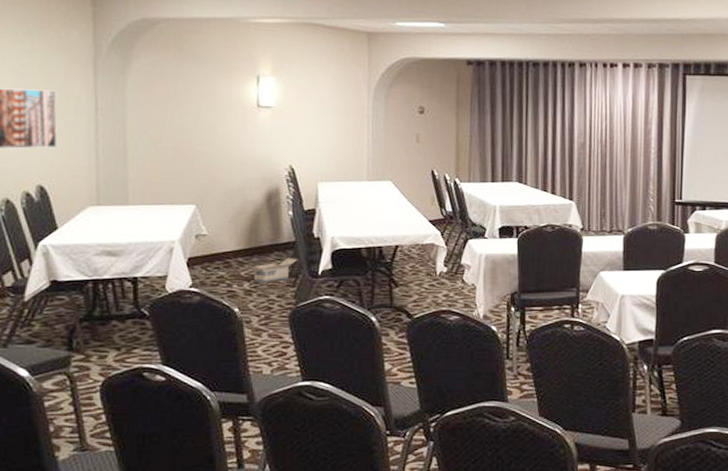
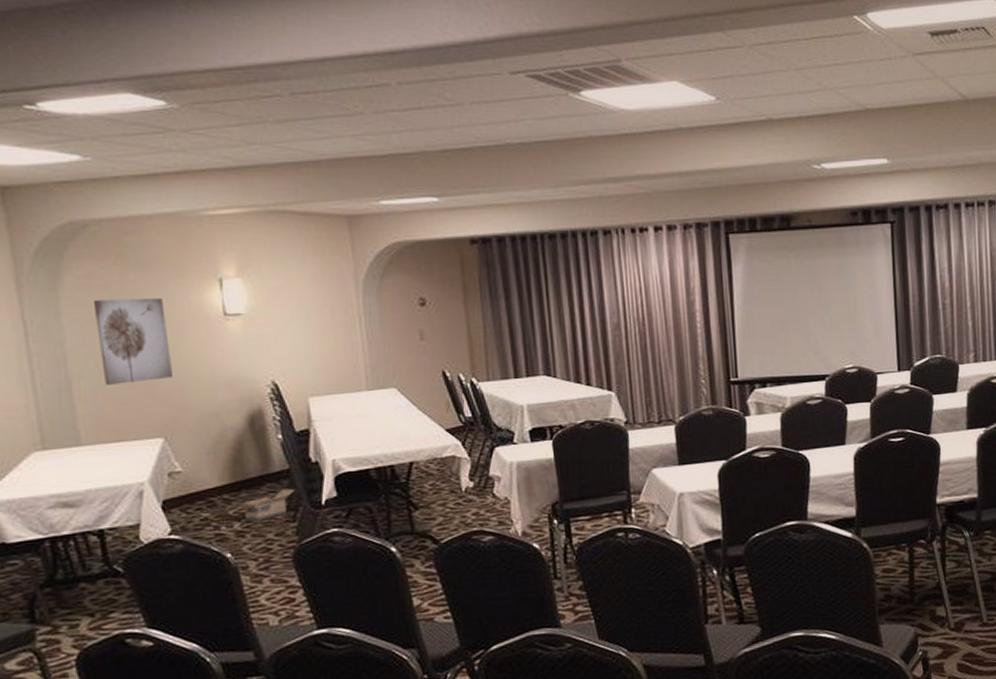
wall art: none [153,84,210,157] -> present [94,298,173,385]

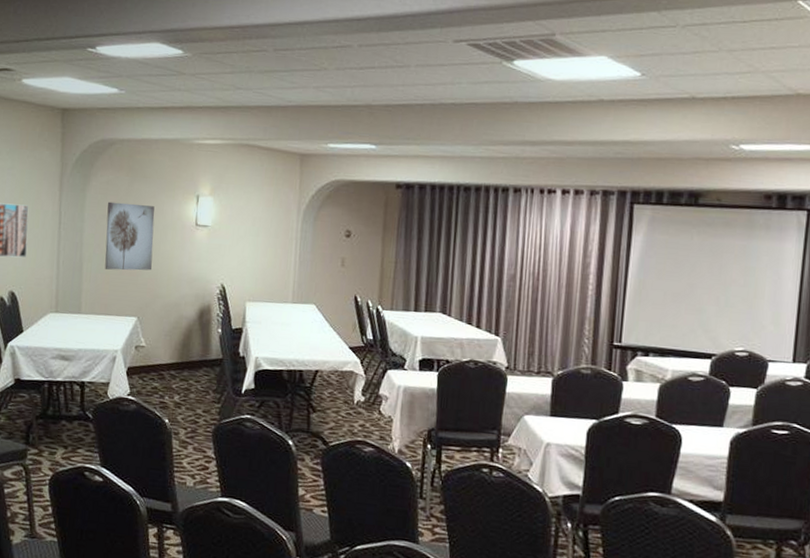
cardboard box: present [231,488,295,521] -> none [175,374,223,398]

